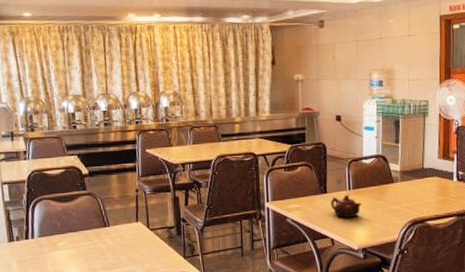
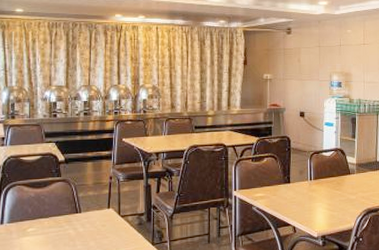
teapot: present [331,195,362,218] -> none [293,185,322,207]

